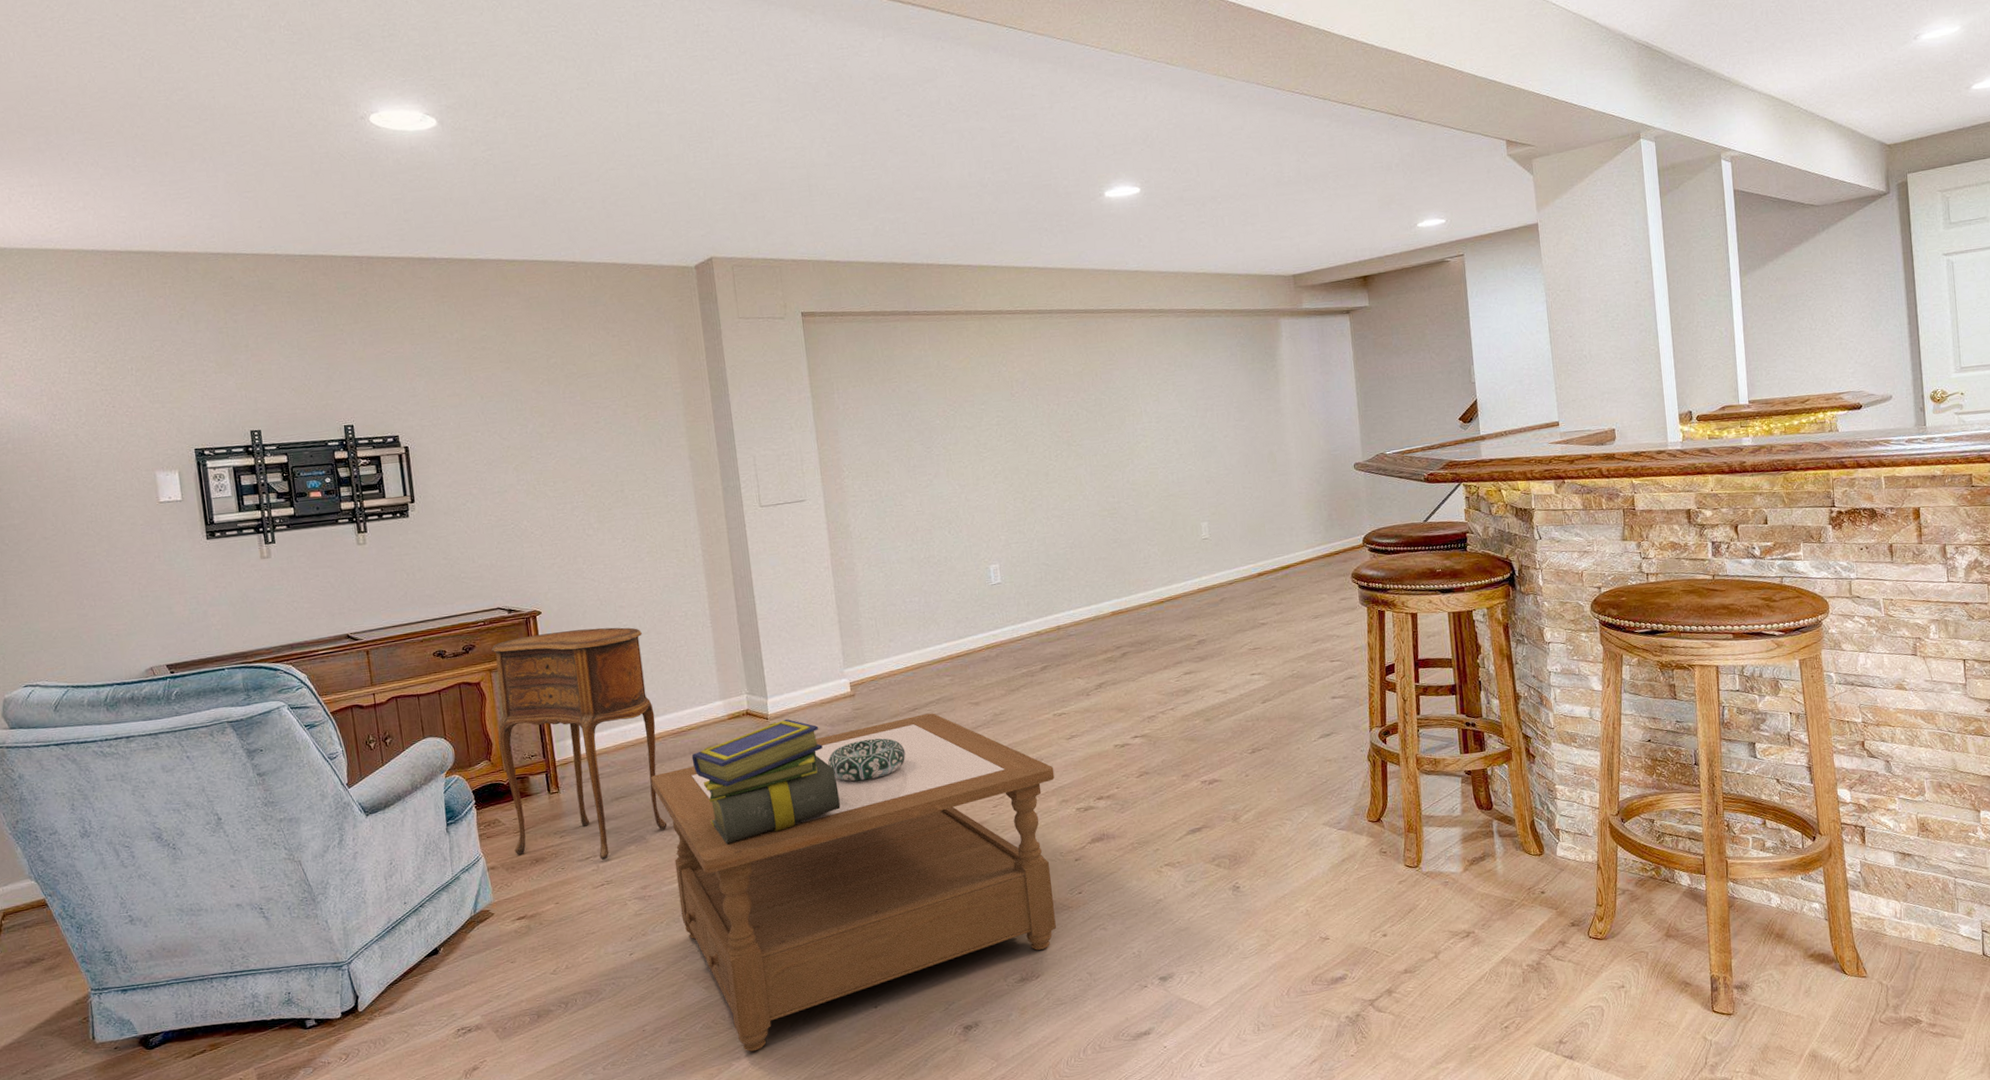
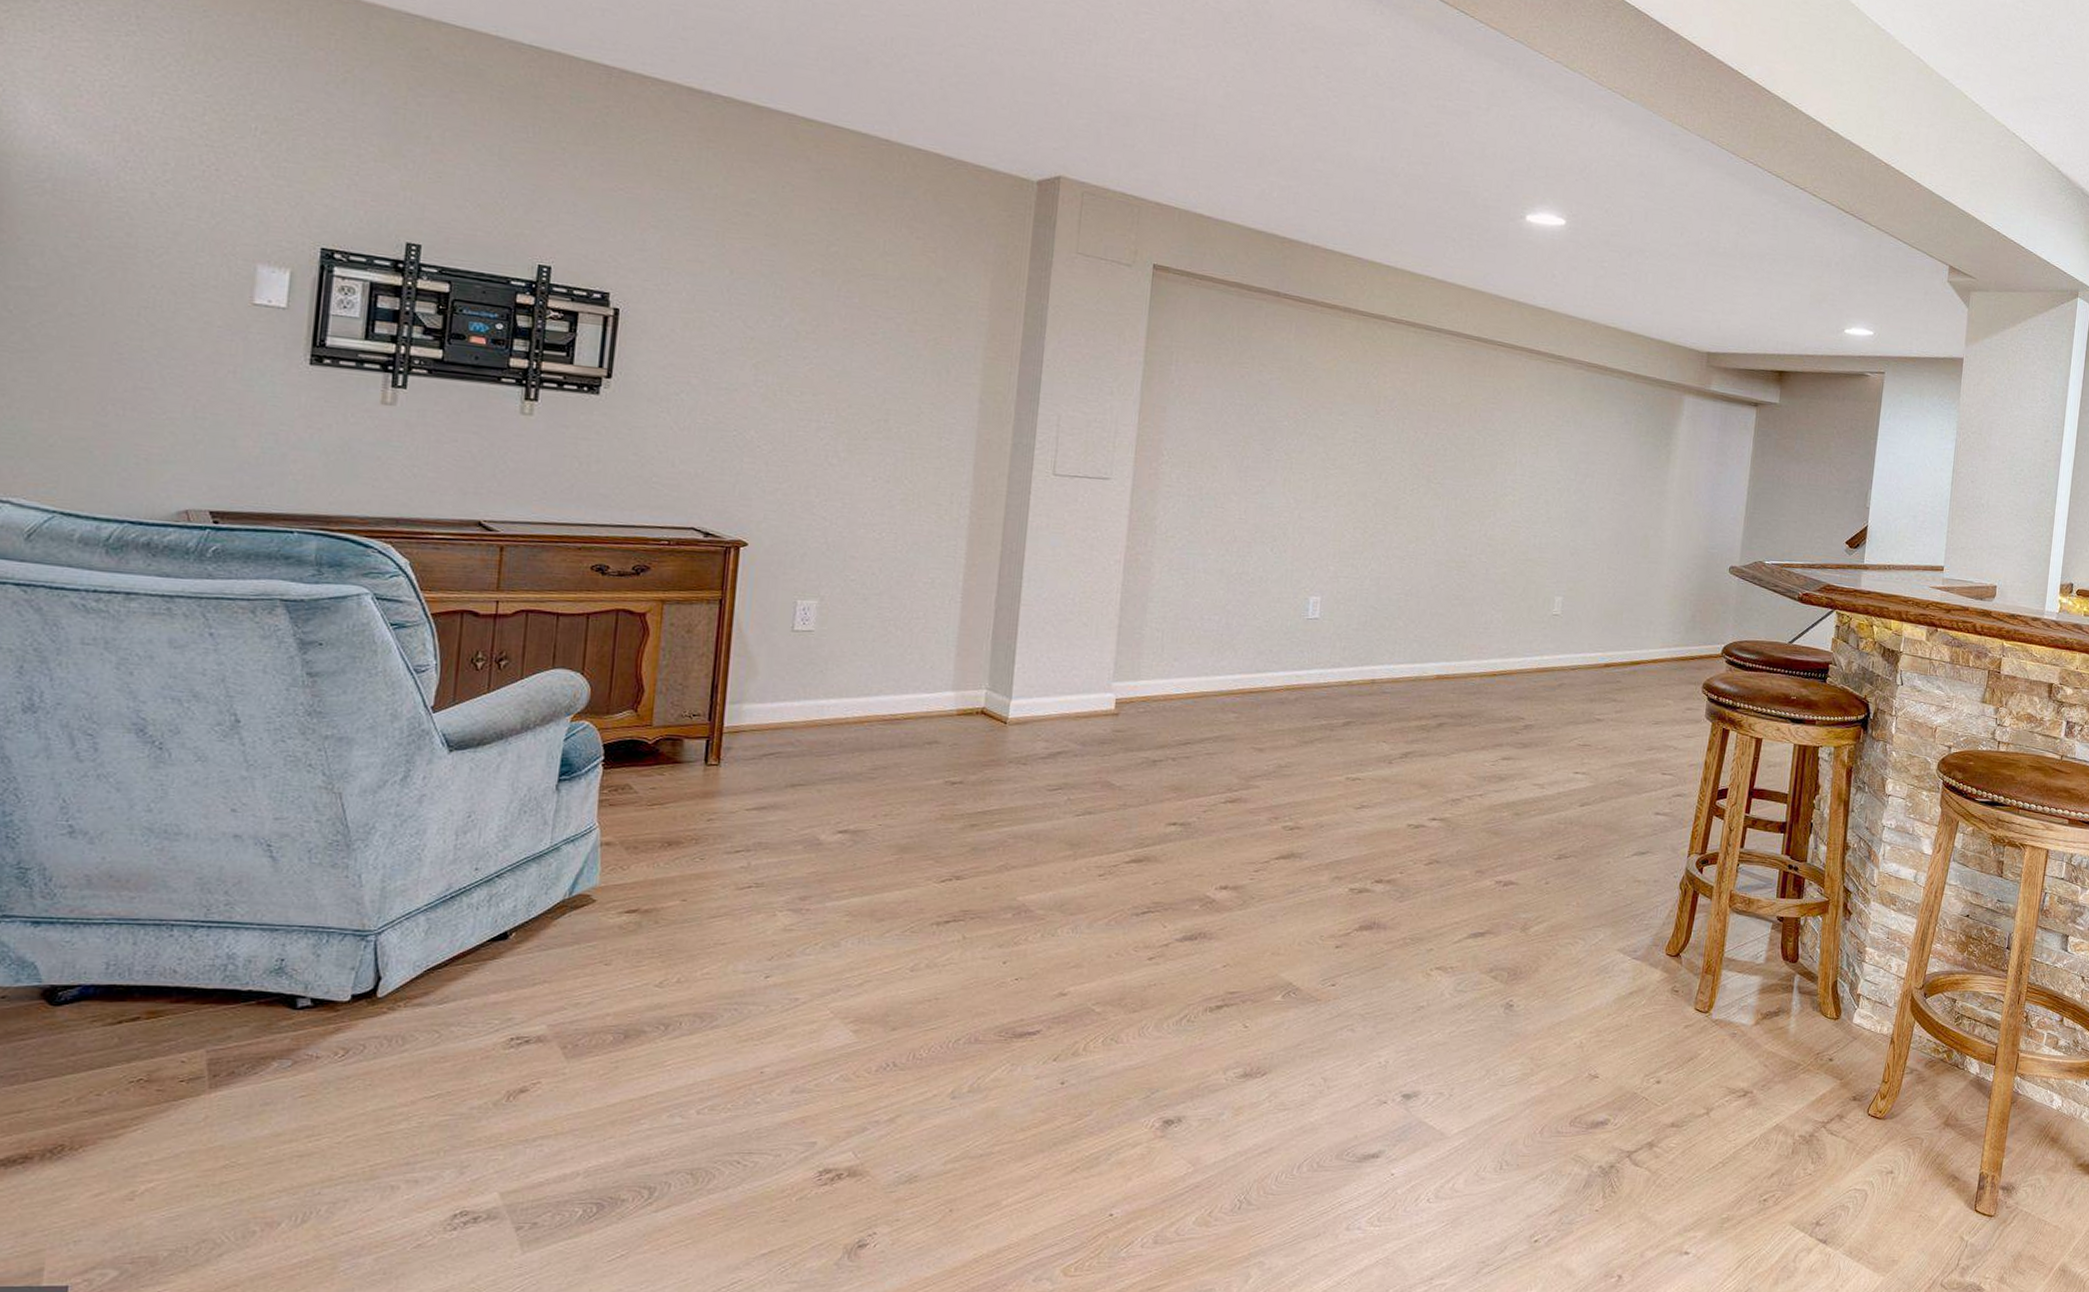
side table: present [491,627,668,860] -> none [642,569,872,857]
coffee table: present [651,713,1056,1052] -> none [842,750,1334,1116]
stack of books: present [691,719,841,845] -> none [900,727,1075,864]
decorative bowl: present [828,738,906,782] -> none [1068,768,1165,816]

